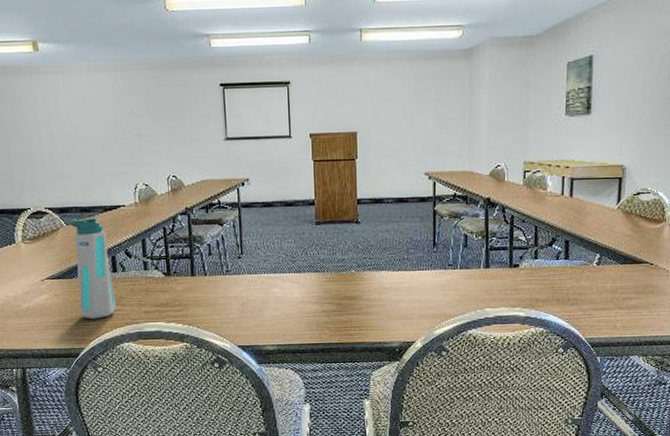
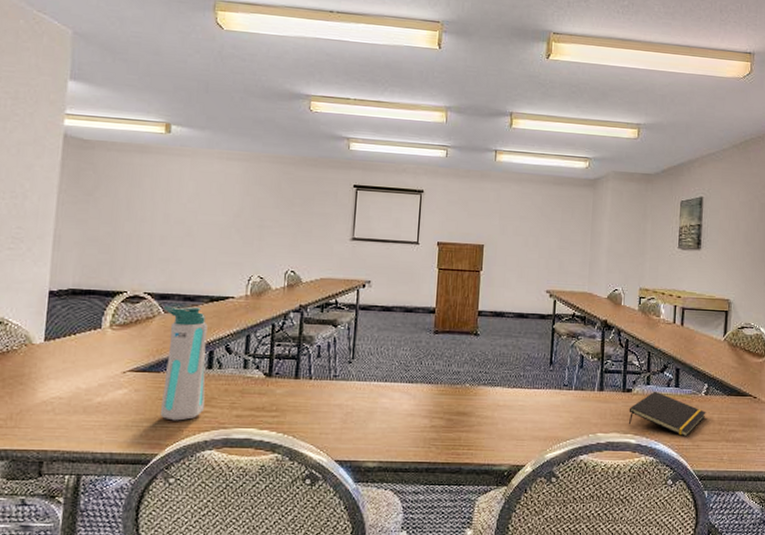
notepad: none [516,264,598,307] -> present [628,391,706,437]

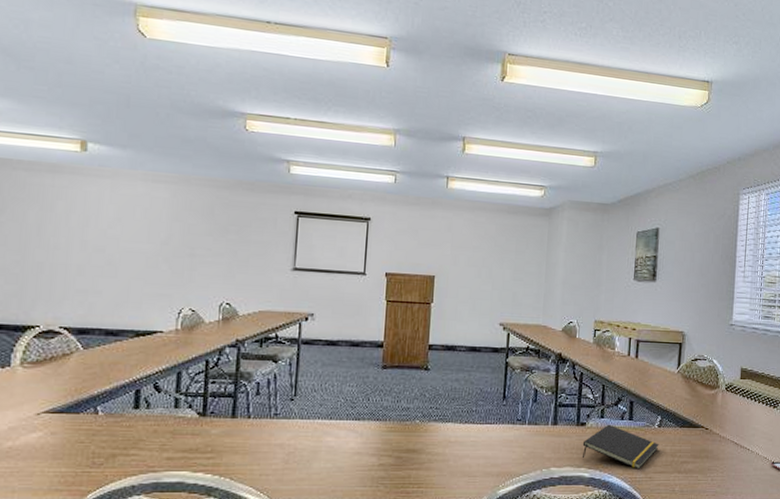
water bottle: present [159,306,208,421] -> none [80,341,133,465]

